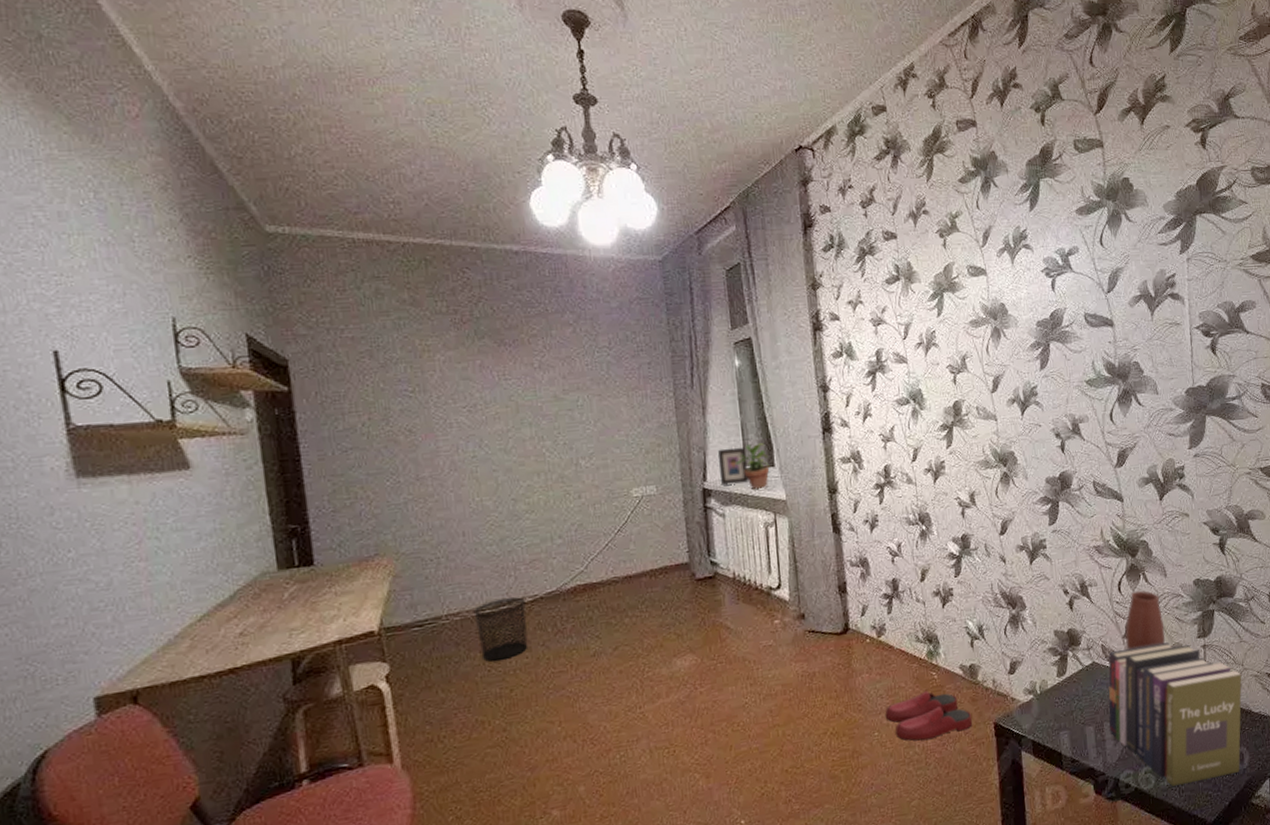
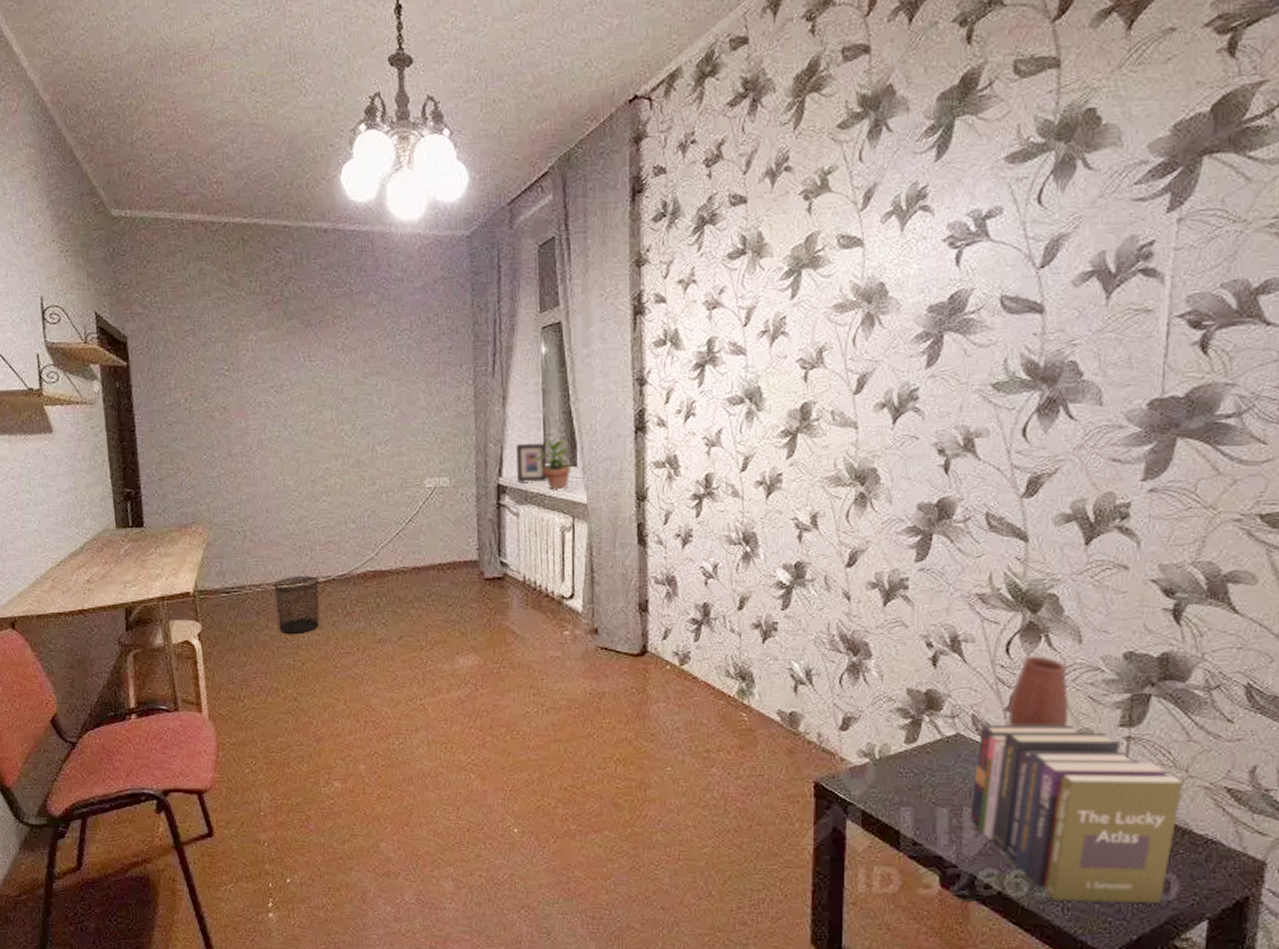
slippers: present [885,691,973,741] -> none [681,732,787,785]

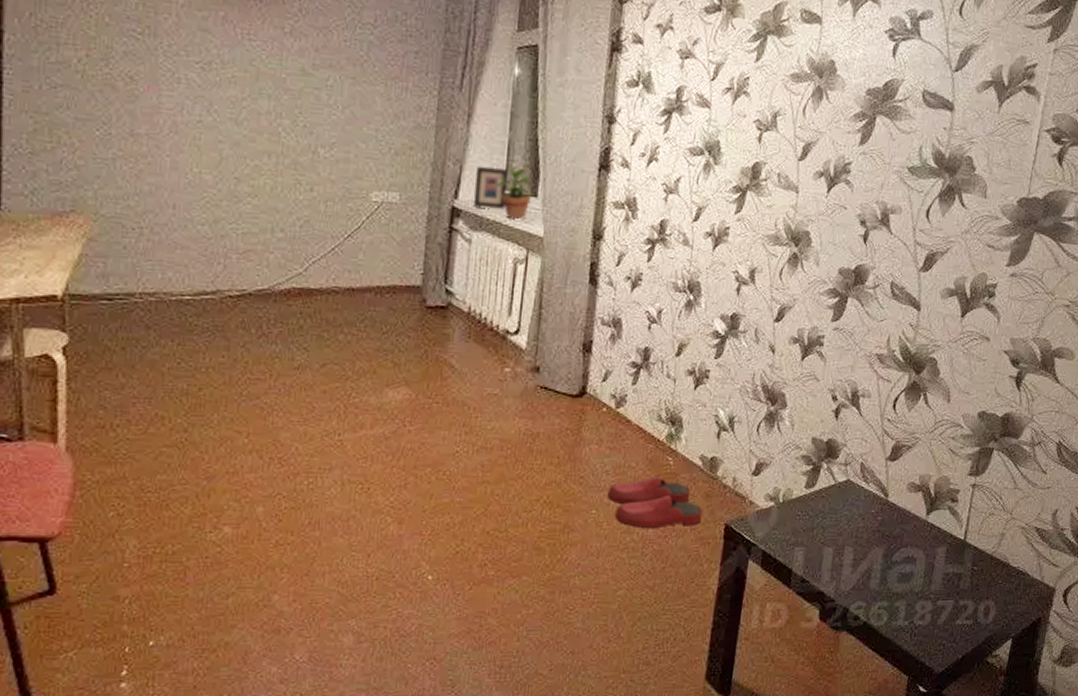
waste bin: present [272,576,320,635] -> none [171,286,231,355]
slippers: none [681,732,787,785] -> present [607,476,703,528]
books: present [970,725,1184,904] -> none [849,473,1008,628]
vase: present [1009,655,1070,727] -> none [888,411,937,475]

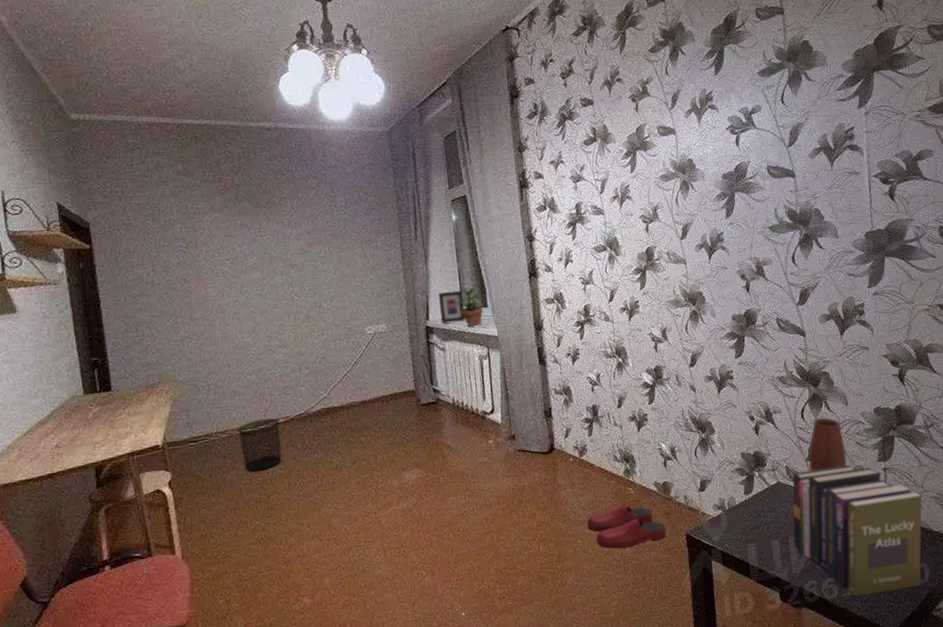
waste bin: none [171,286,231,355] -> present [237,418,282,473]
books: none [849,473,1008,628] -> present [792,465,922,597]
vase: none [888,411,937,475] -> present [808,417,847,472]

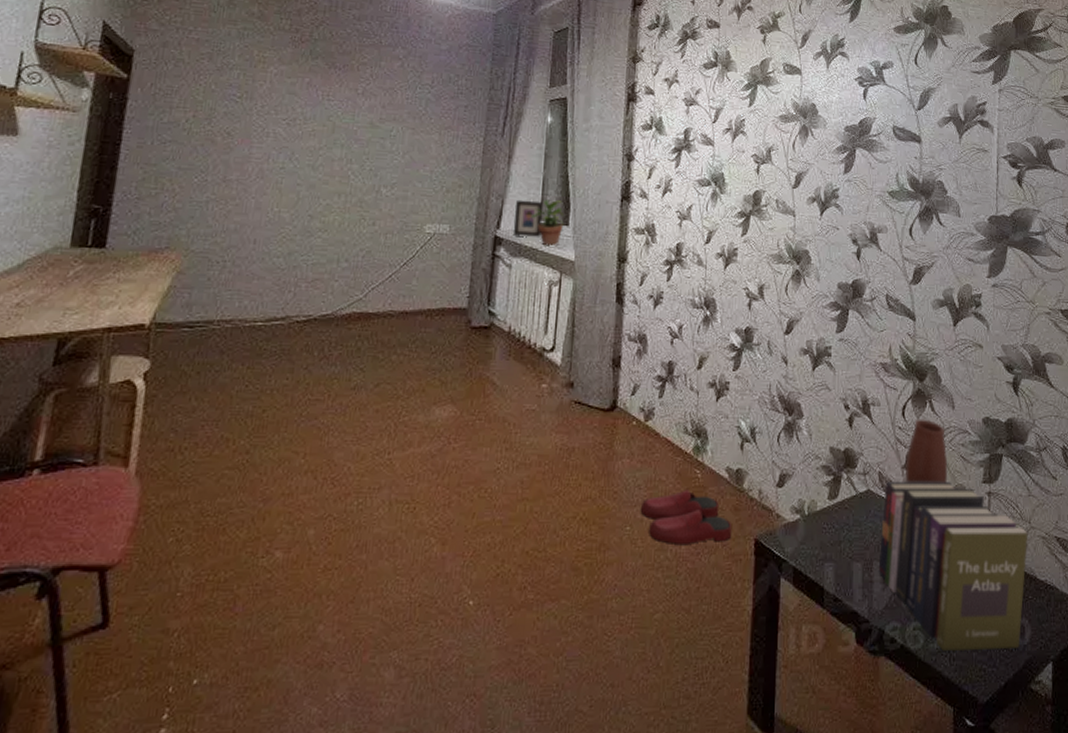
waste bin: present [237,418,282,473] -> none [243,313,299,378]

